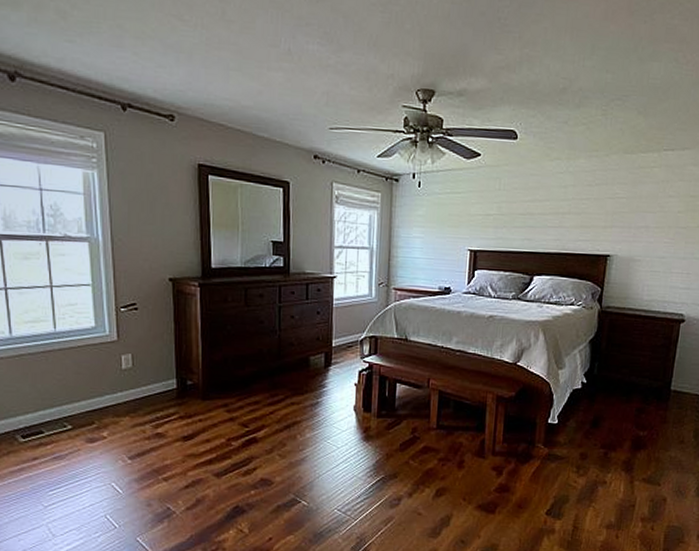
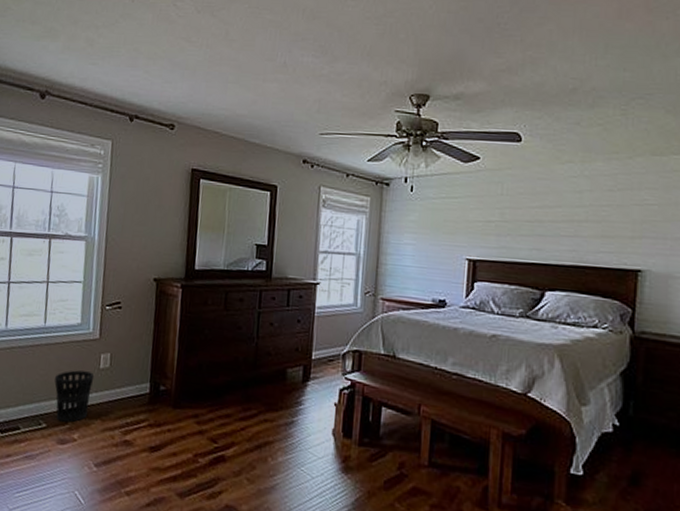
wastebasket: none [75,372,117,422] -> present [54,370,95,423]

